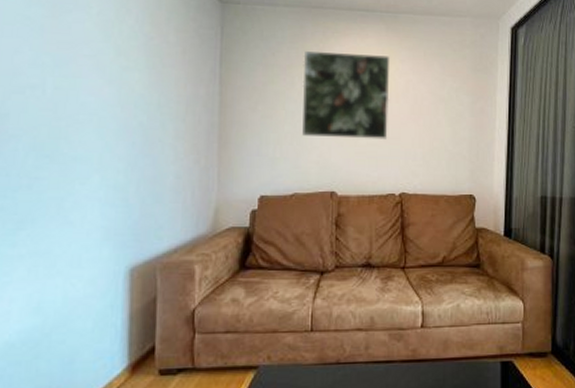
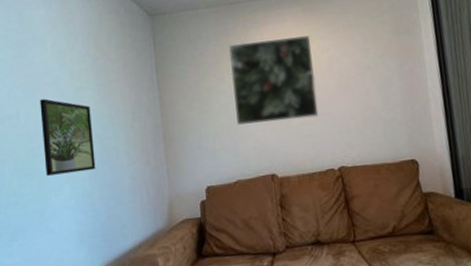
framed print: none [71,72,136,162] -> present [39,98,96,176]

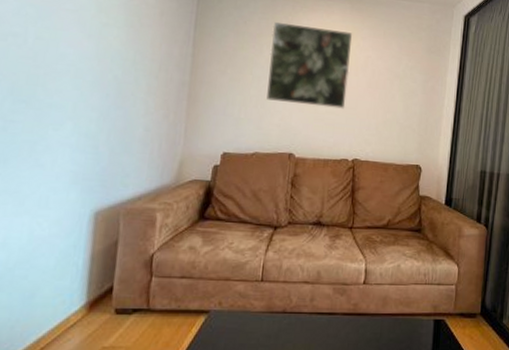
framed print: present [39,98,96,176] -> none [47,24,114,112]

